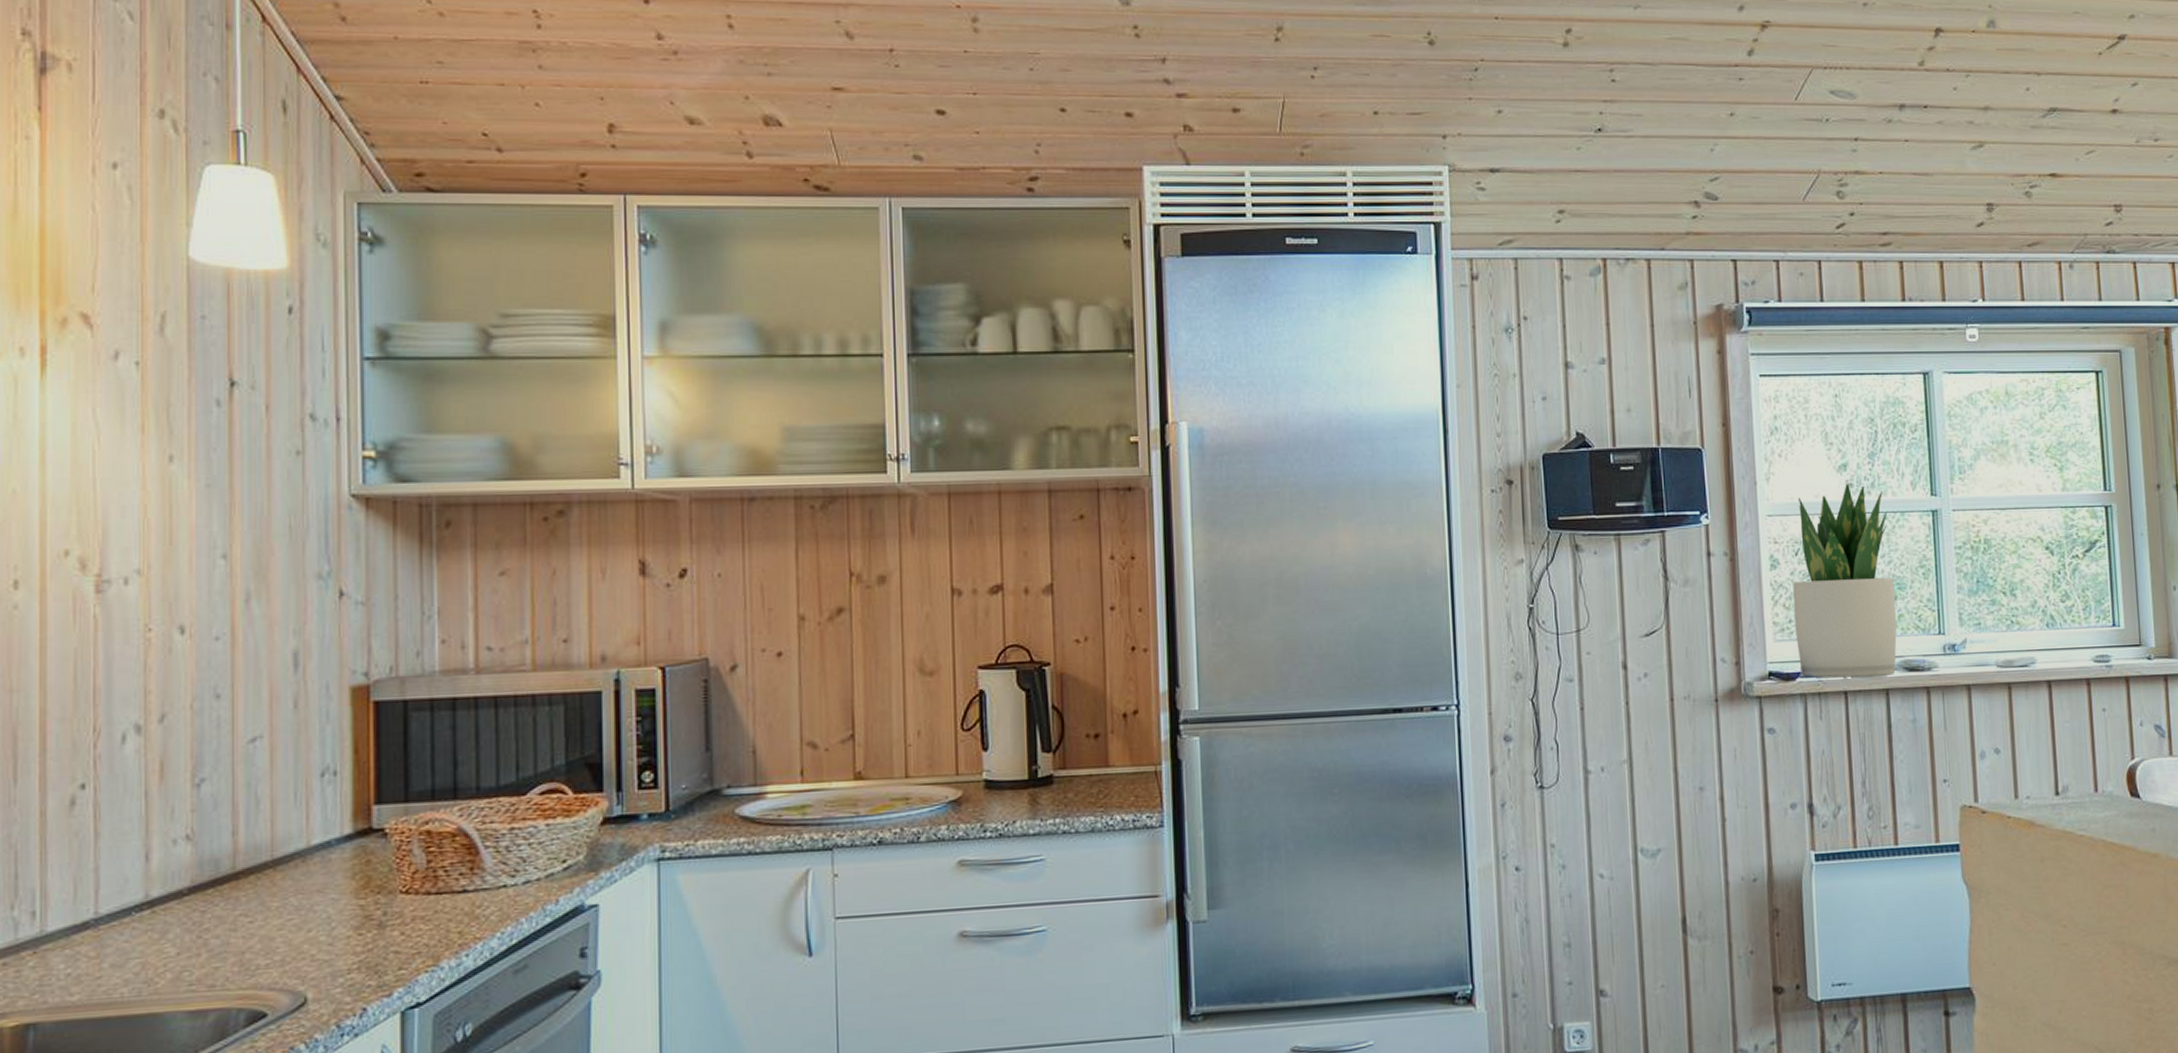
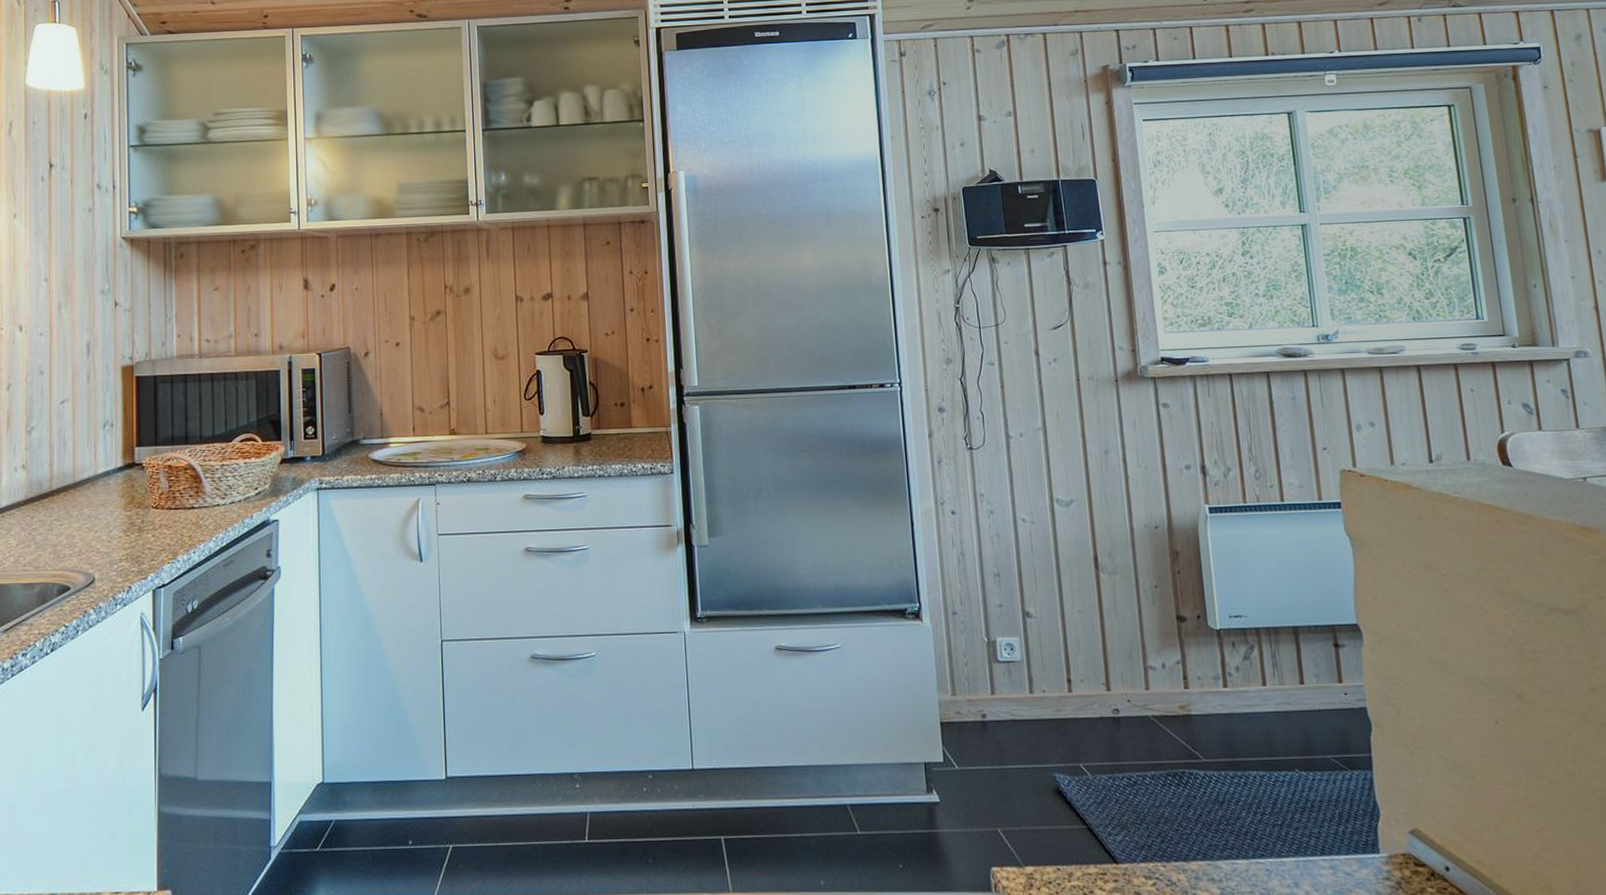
planter: present [1793,483,1897,678] -> none [1179,203,1275,363]

